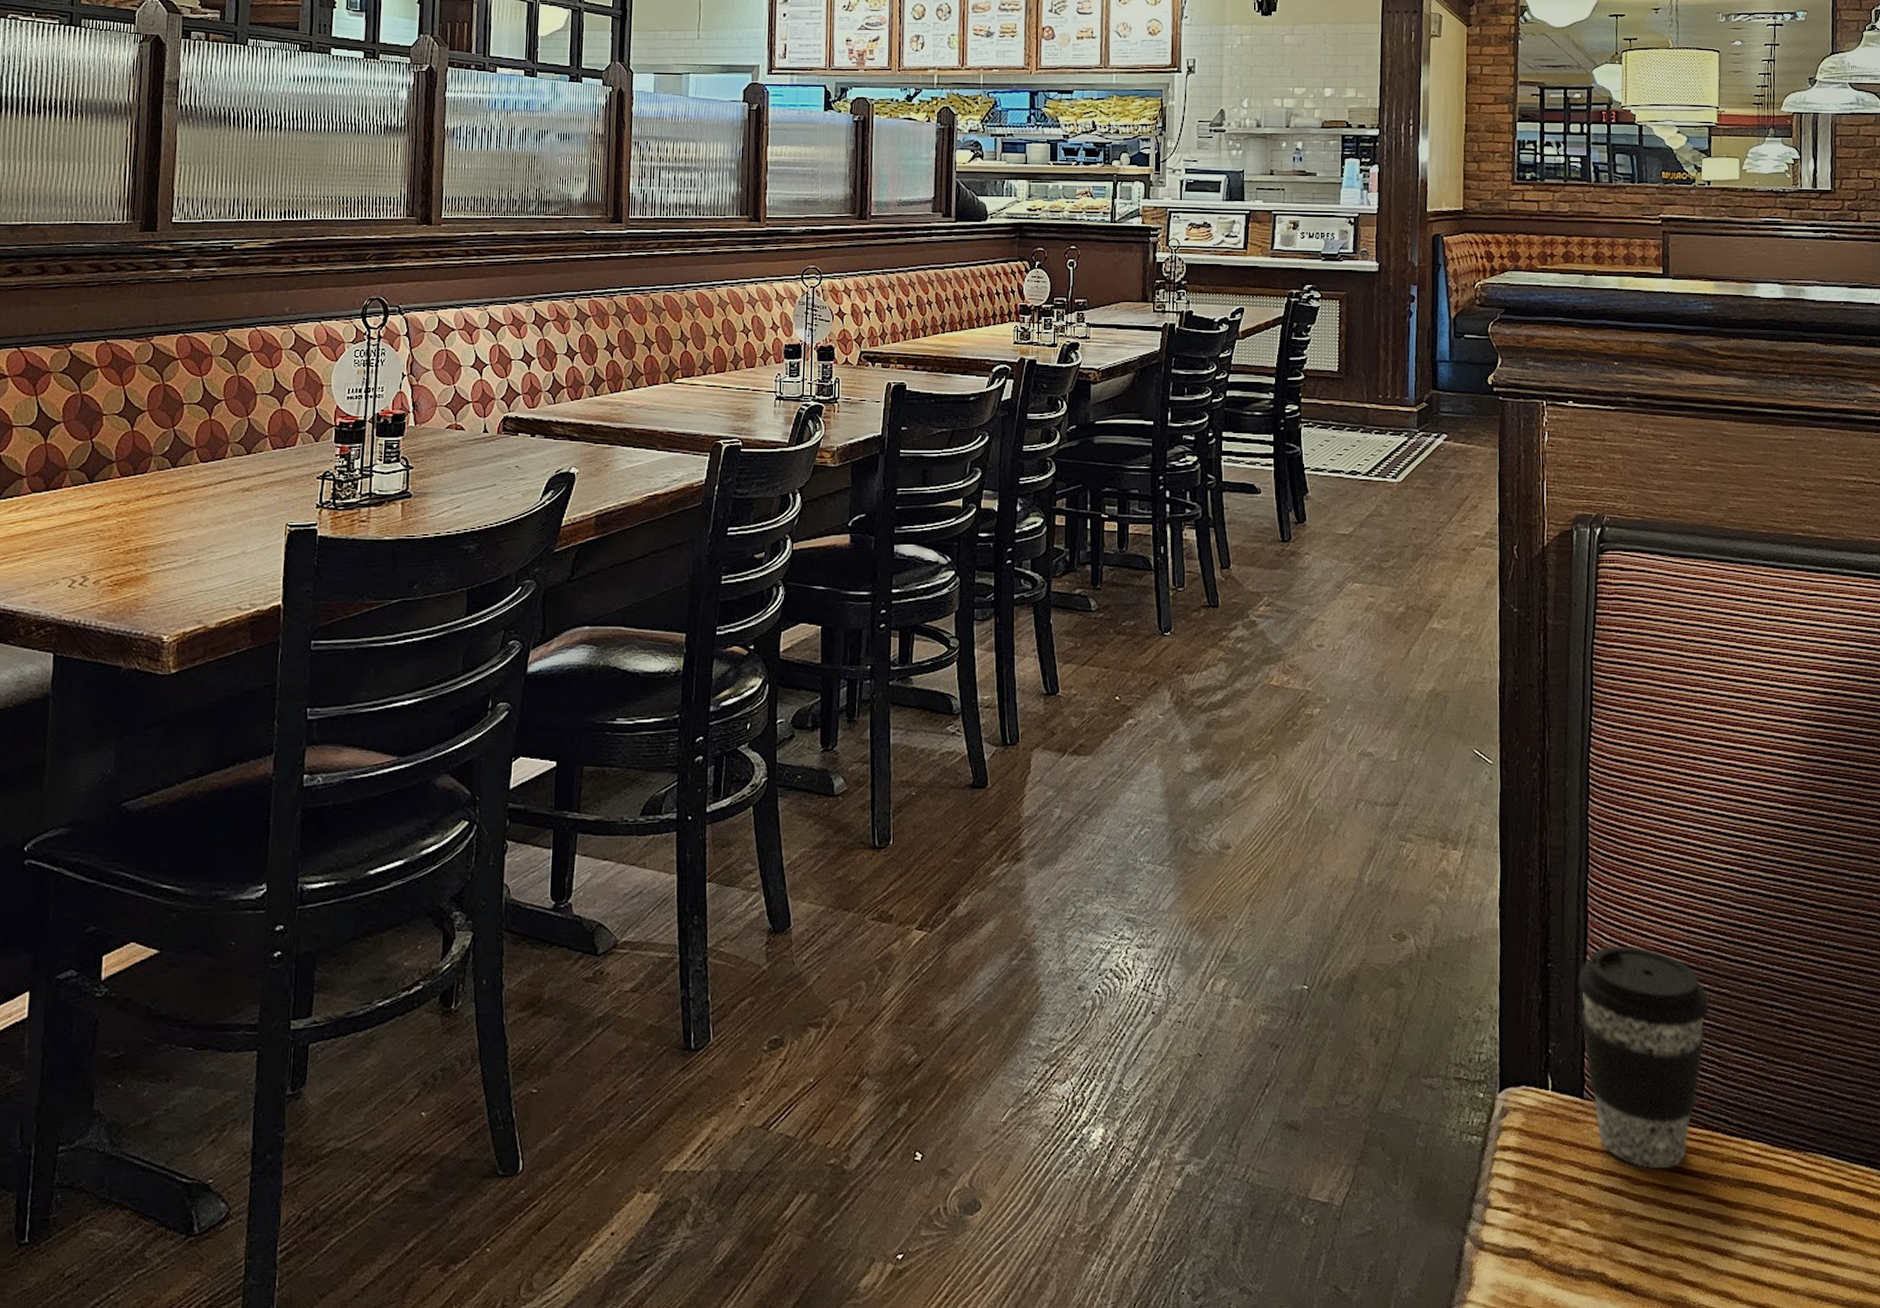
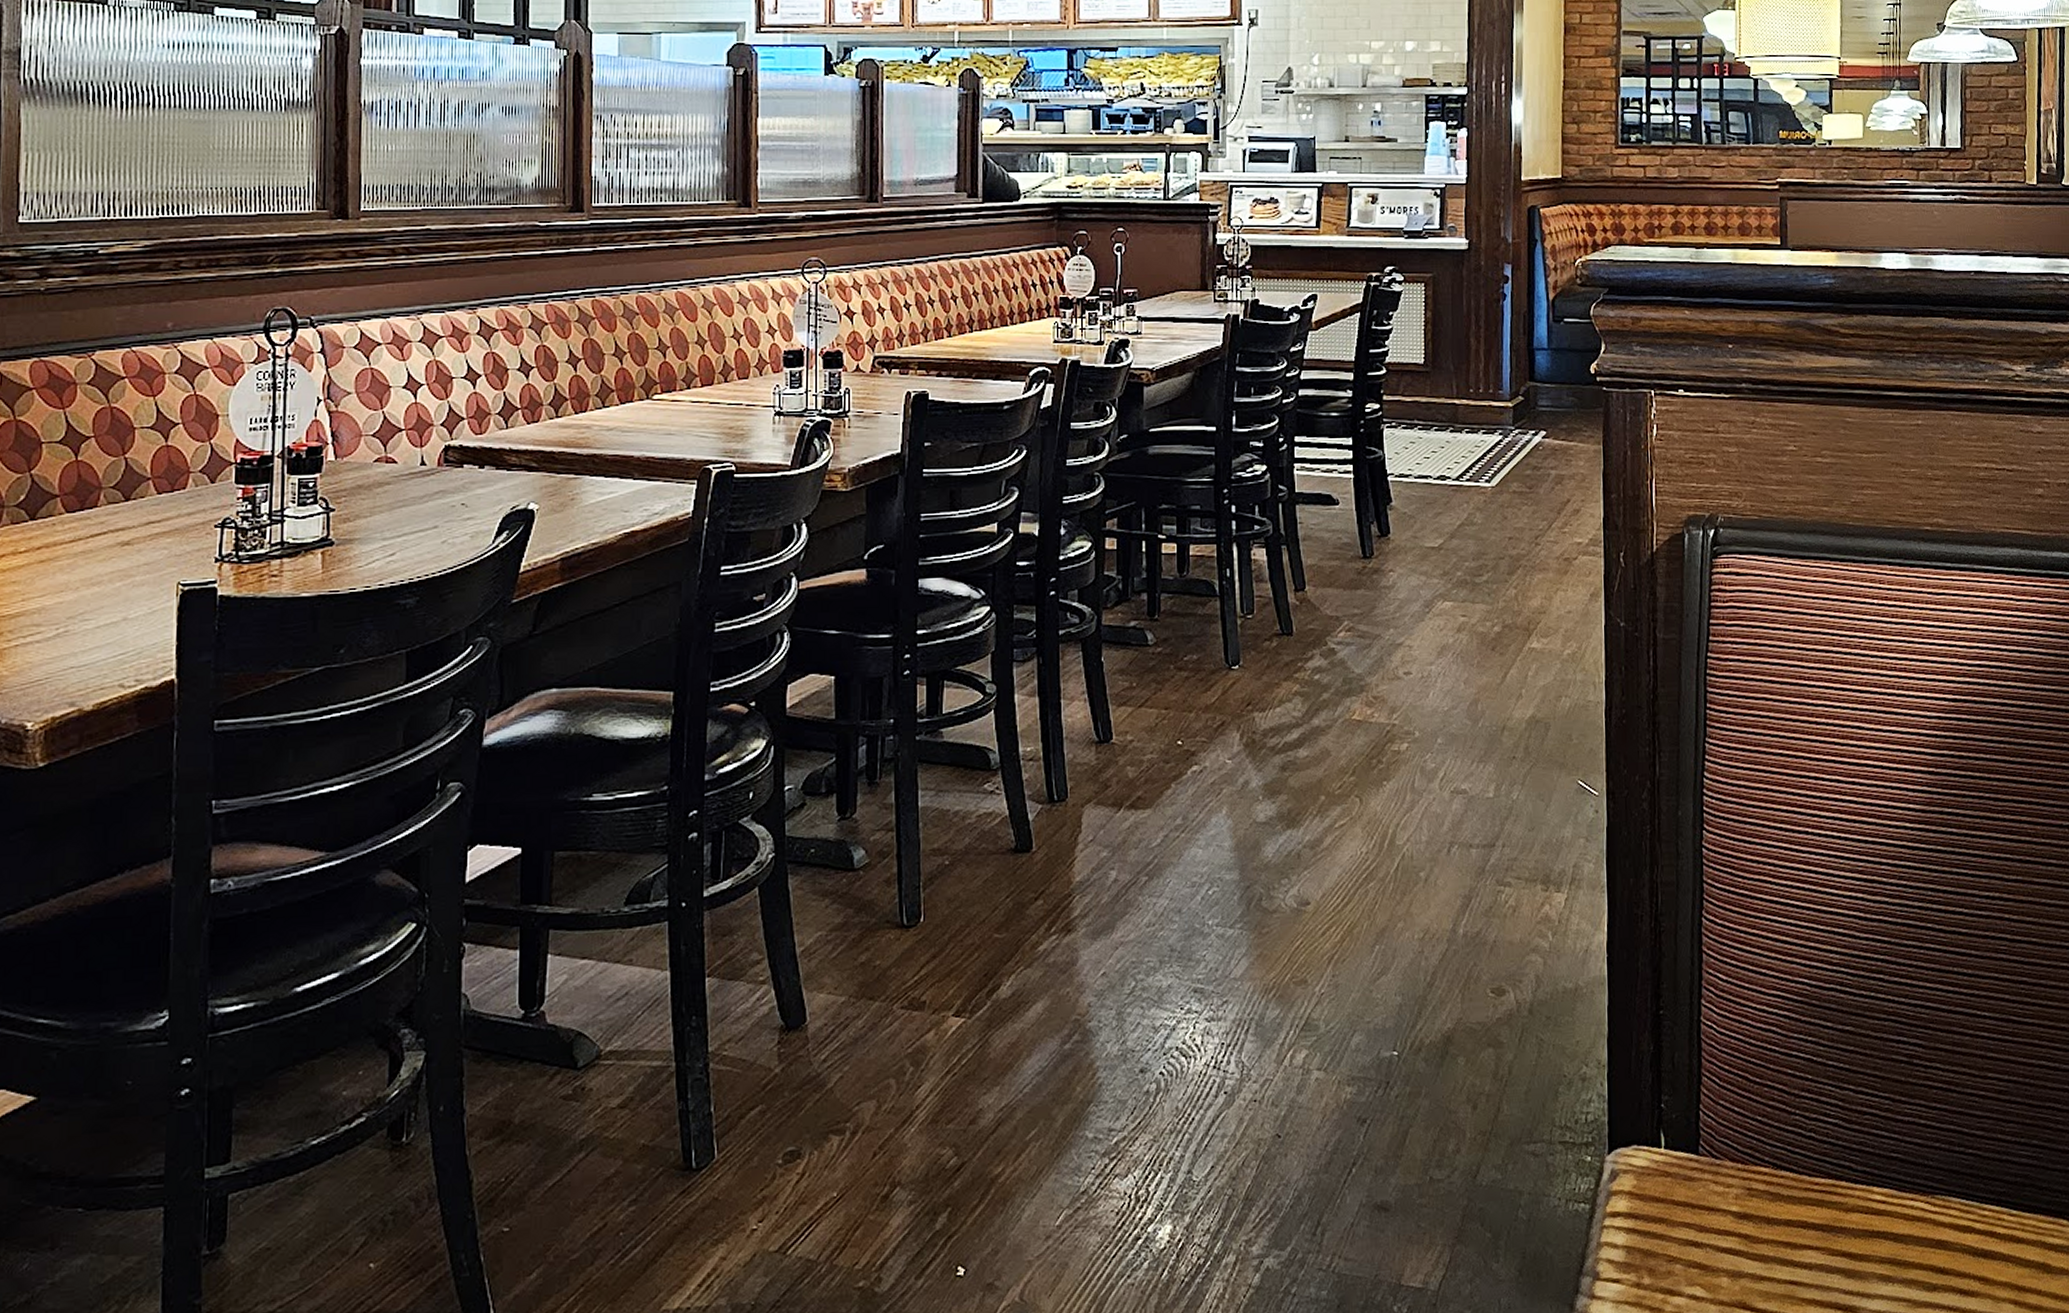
coffee cup: present [1578,945,1710,1169] -> none [1692,985,1833,1224]

